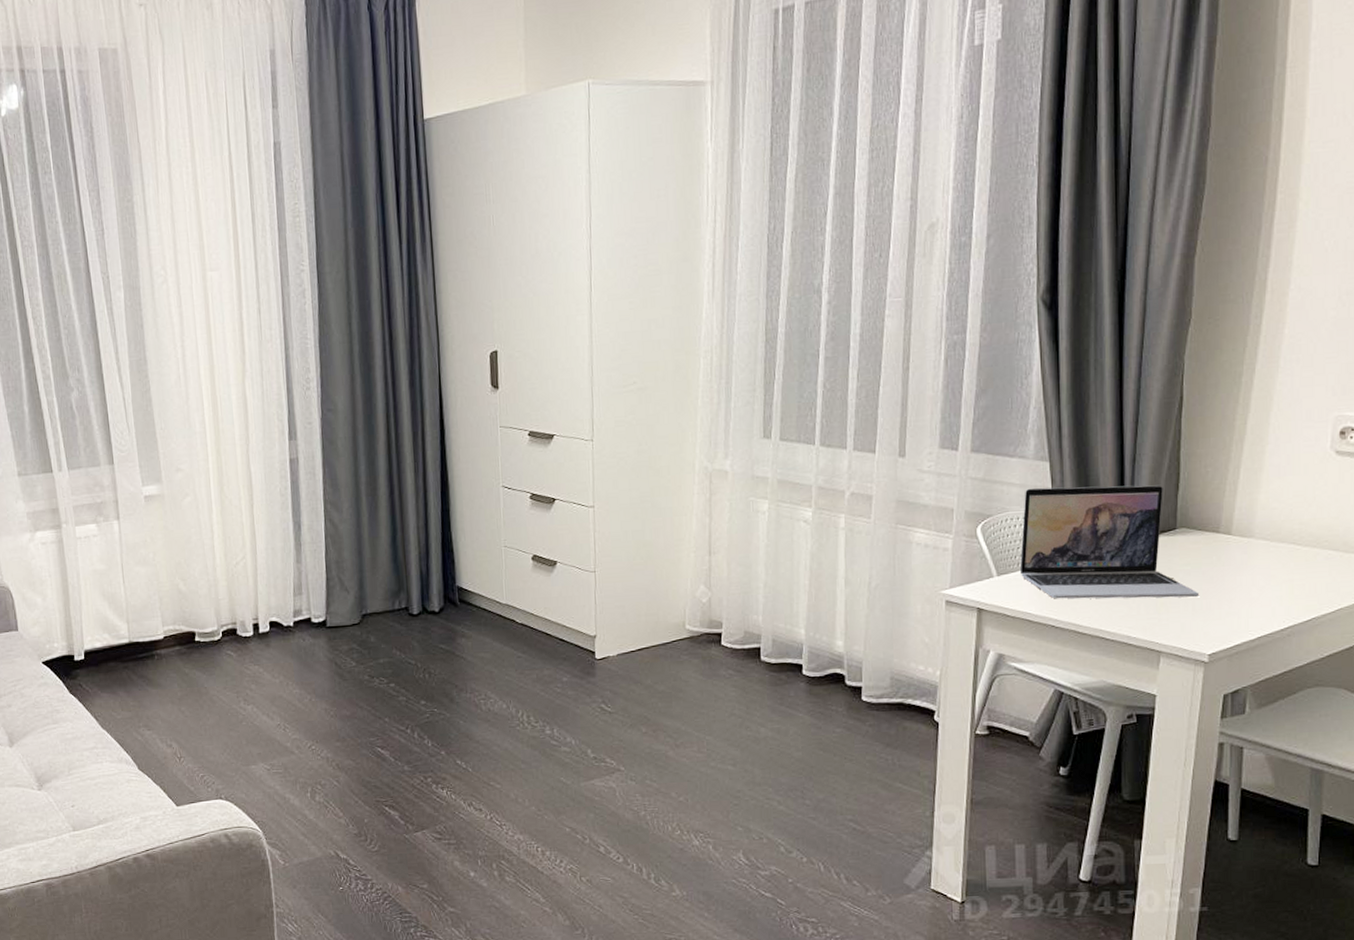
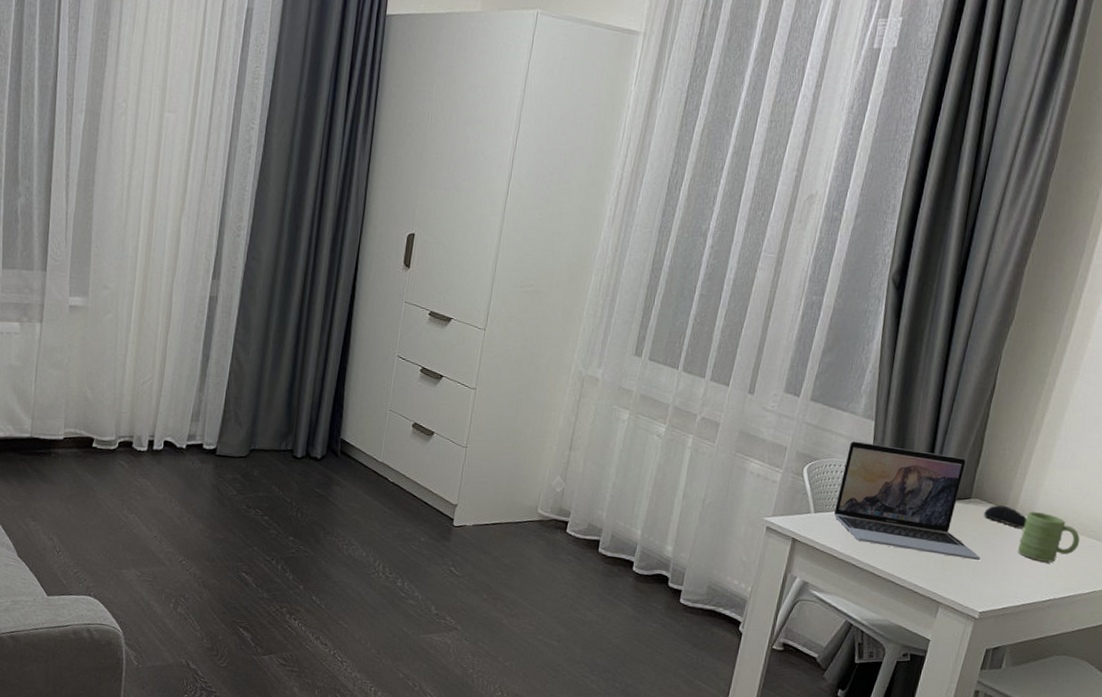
computer mouse: none [1194,530,1246,553] -> present [984,505,1027,529]
mug: none [1241,530,1314,586] -> present [1017,511,1080,563]

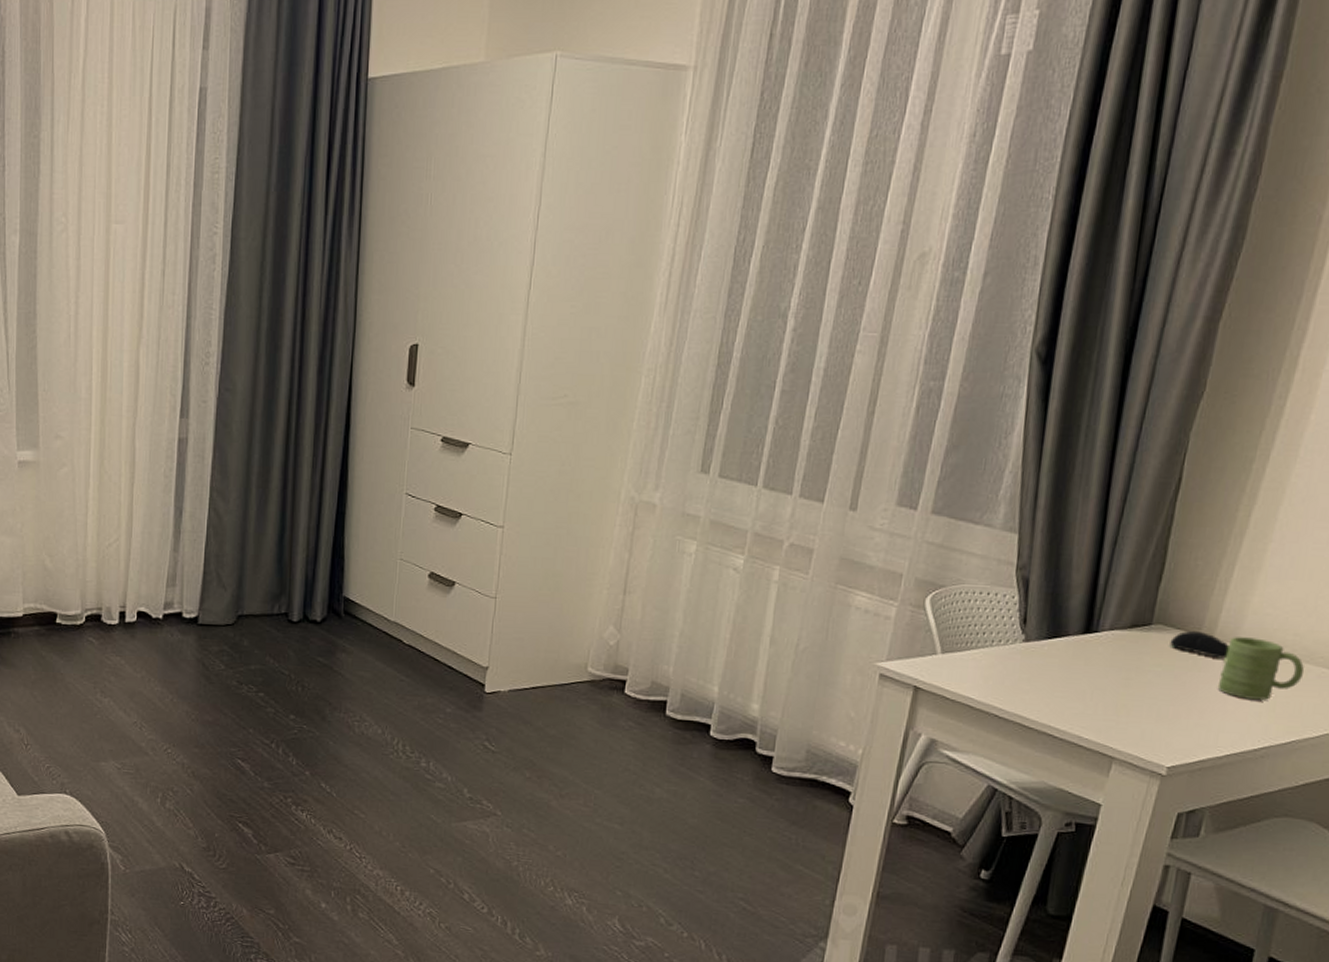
laptop: present [833,441,981,560] -> none [967,560,1168,702]

